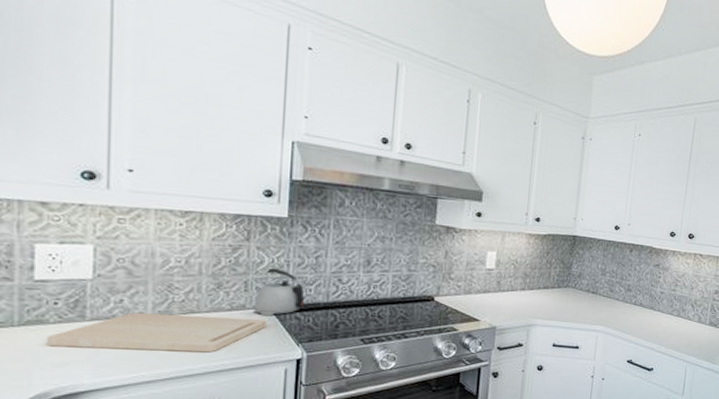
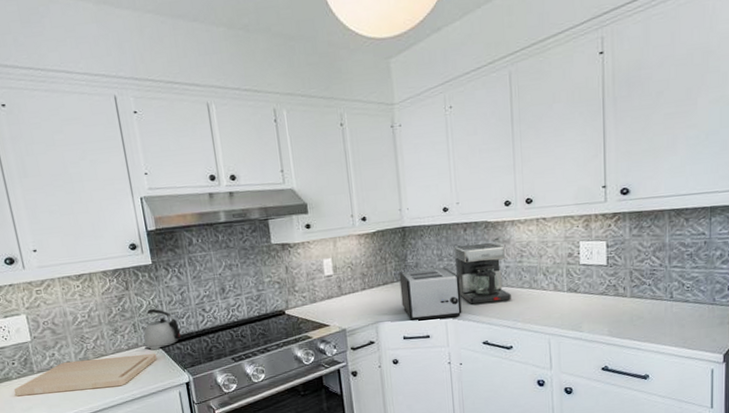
toaster: none [558,279,618,332] -> present [399,267,462,322]
coffee maker: none [614,264,663,325] -> present [454,242,511,304]

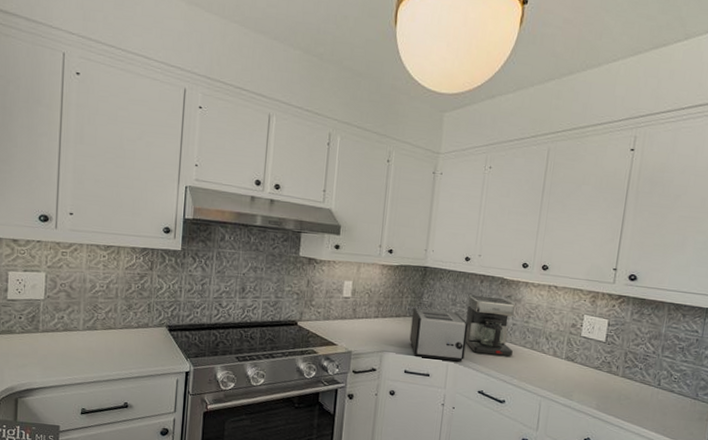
cutting board: present [13,353,158,397] -> none [13,326,164,363]
kettle: present [141,308,182,350] -> none [154,292,193,334]

